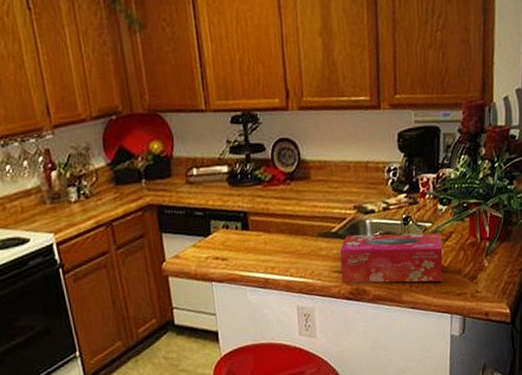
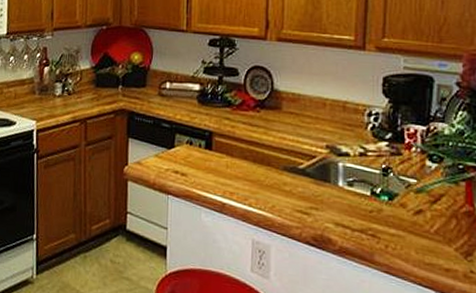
tissue box: present [340,233,443,283] -> none [304,175,429,250]

